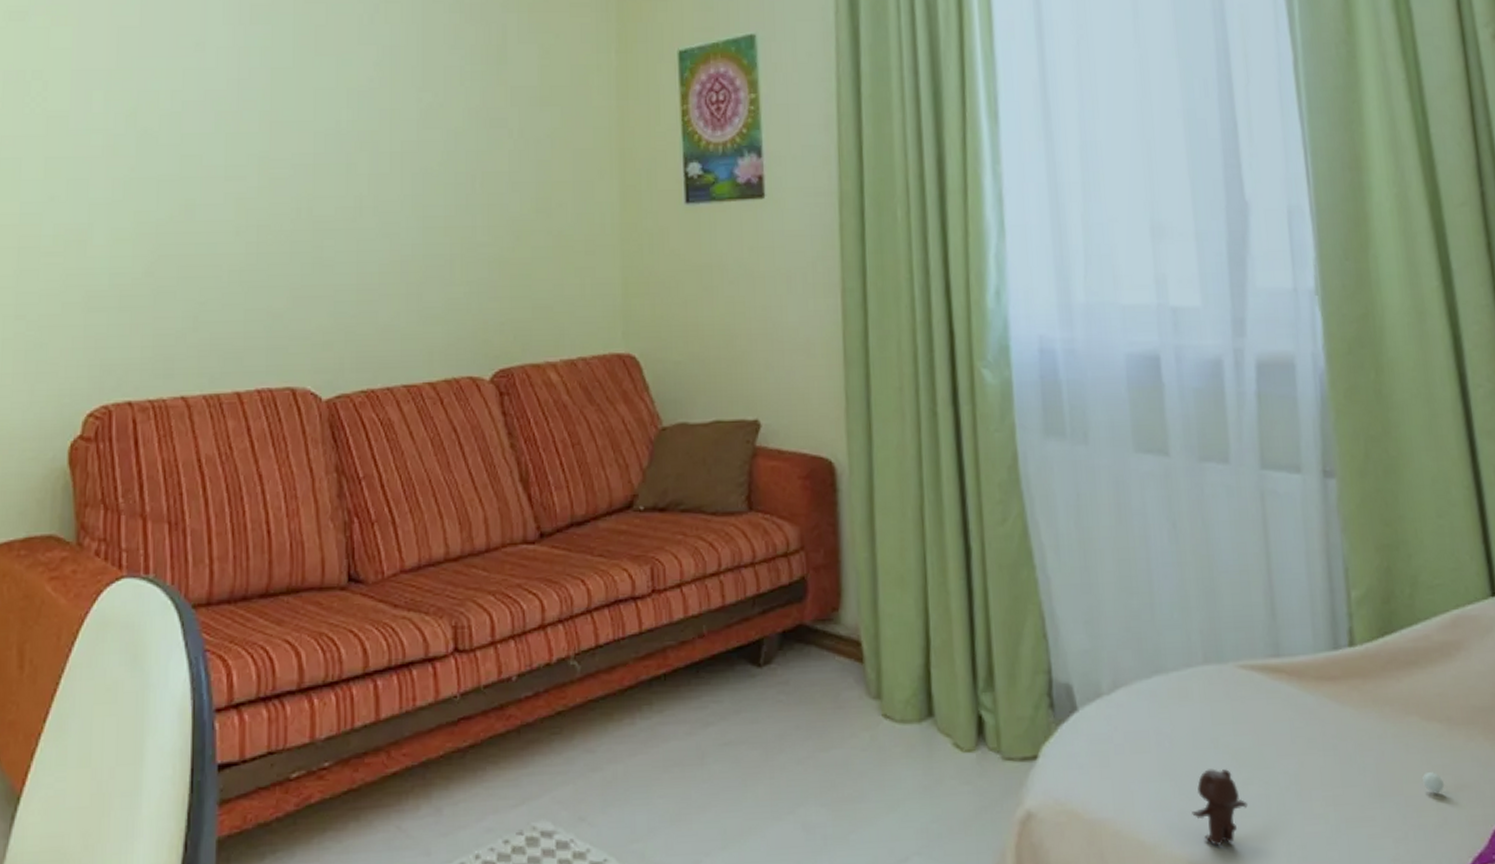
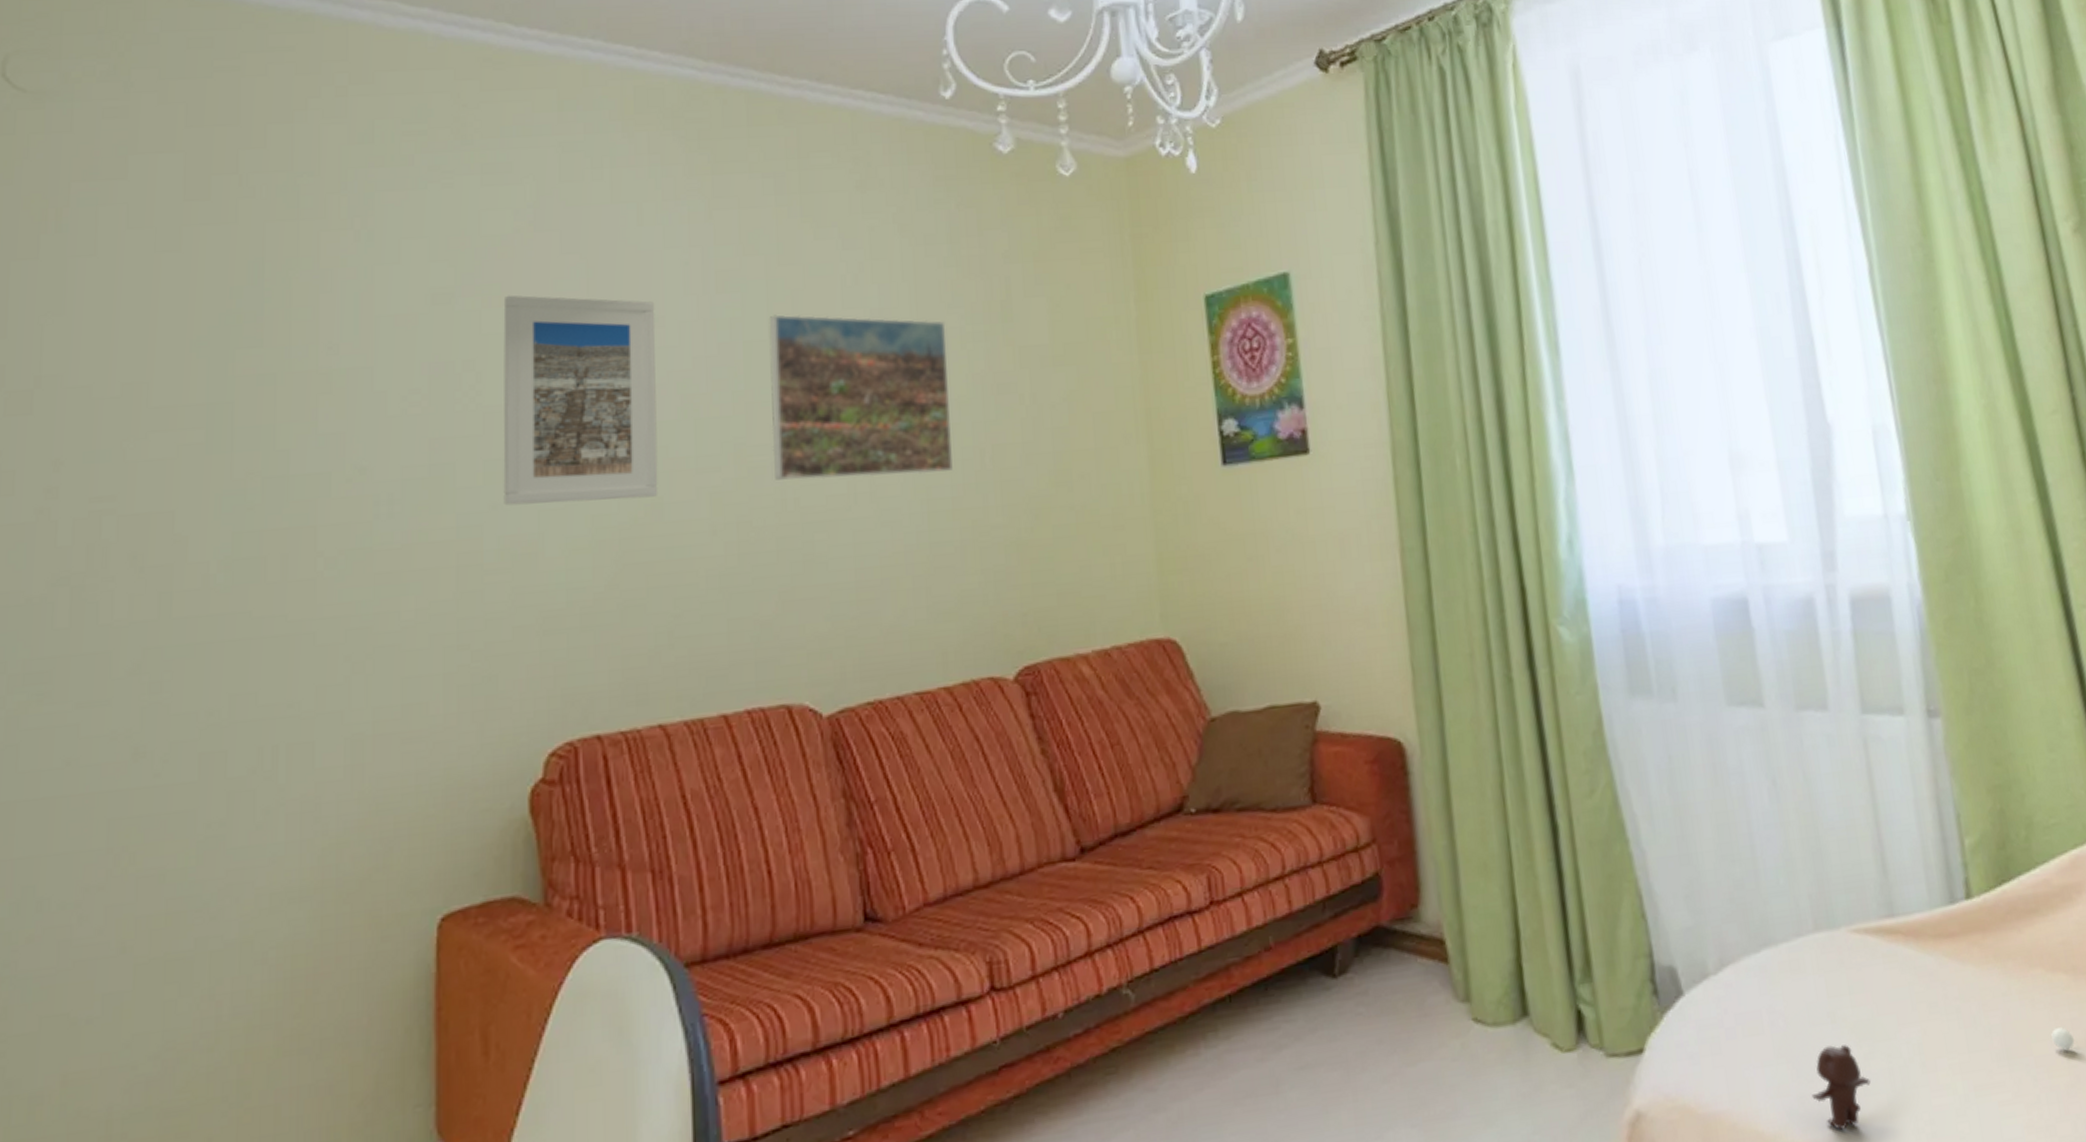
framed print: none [60,16,197,199] -> present [503,295,659,506]
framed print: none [291,46,448,194] -> present [769,314,953,480]

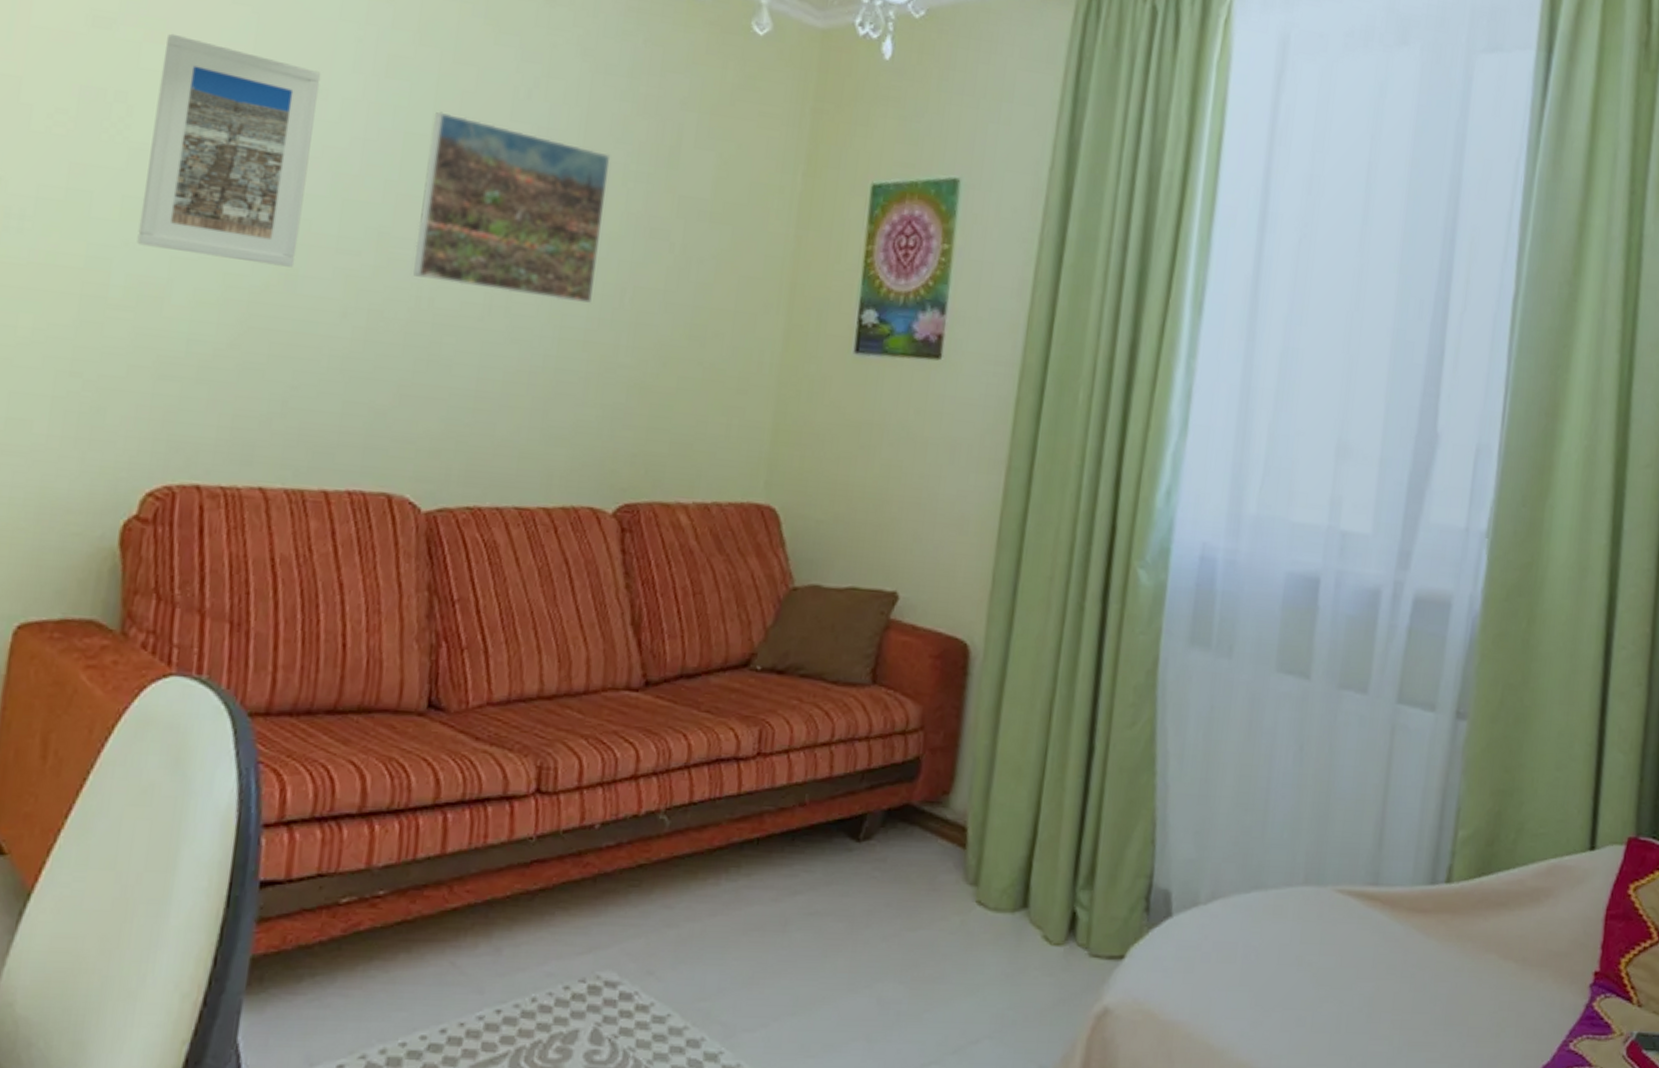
bear: present [1812,1027,2075,1130] -> none [1264,984,1508,1056]

